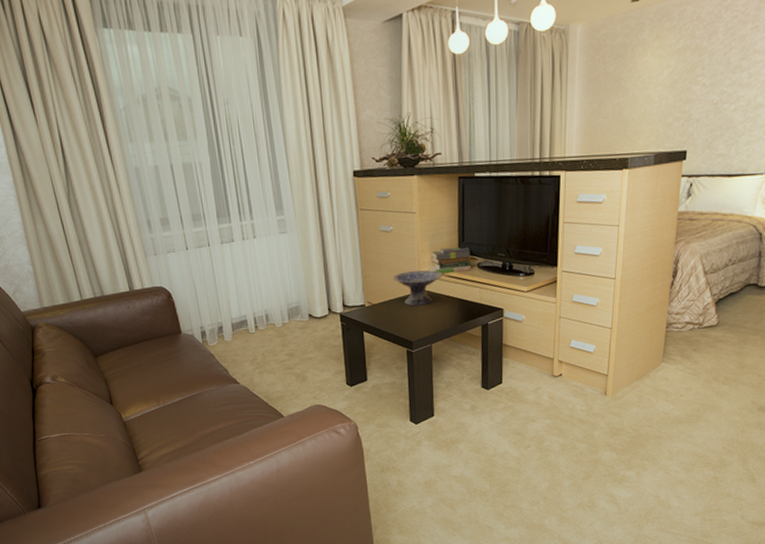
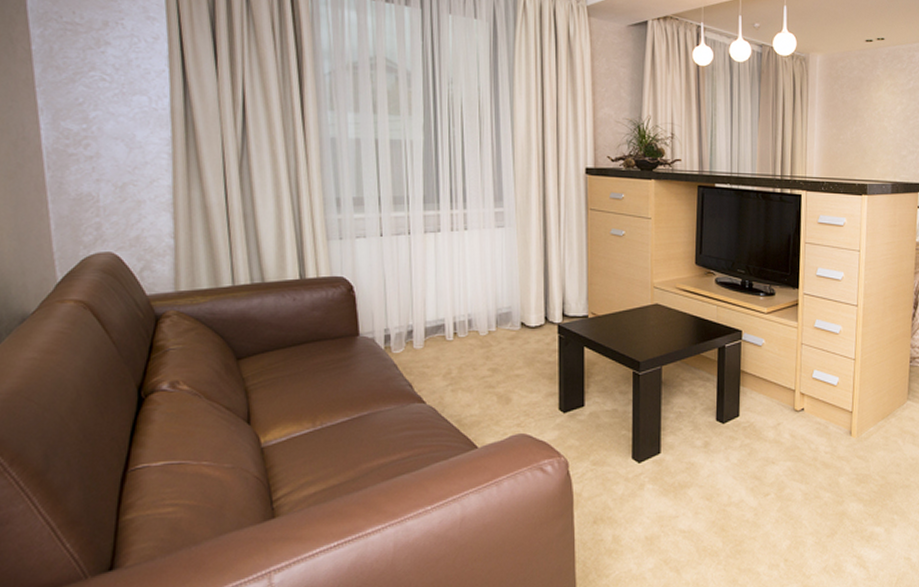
decorative bowl: present [392,270,444,307] -> none [621,281,678,322]
books: present [428,247,472,274] -> none [662,260,709,287]

